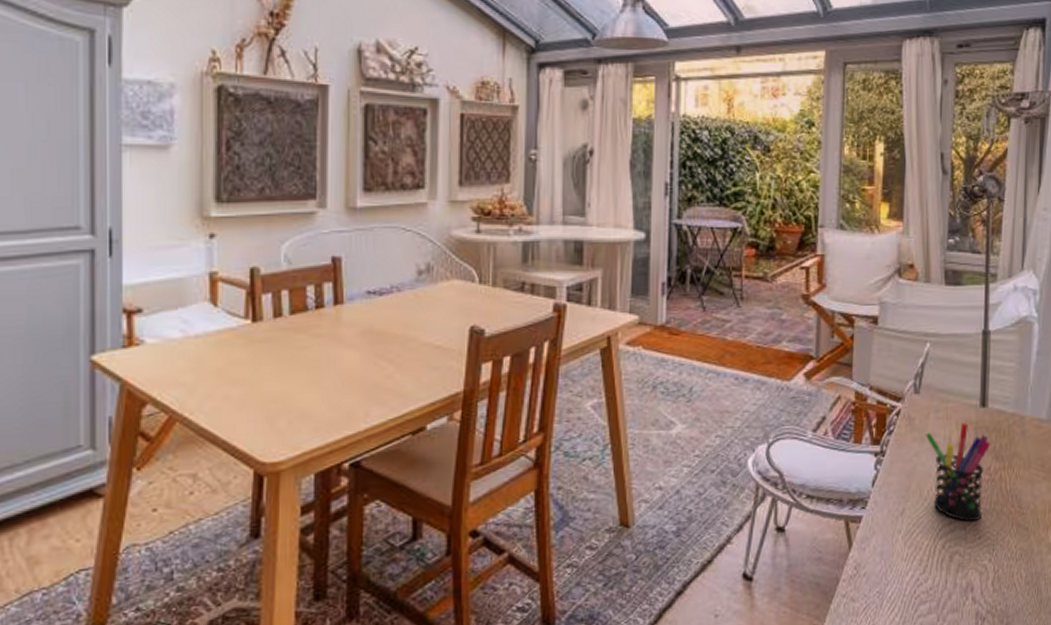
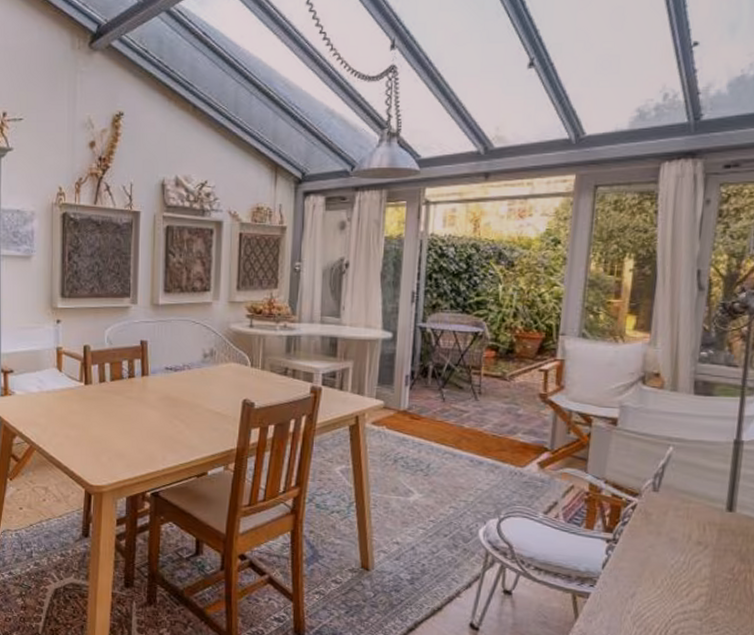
pen holder: present [925,423,991,522] -> none [662,524,736,615]

